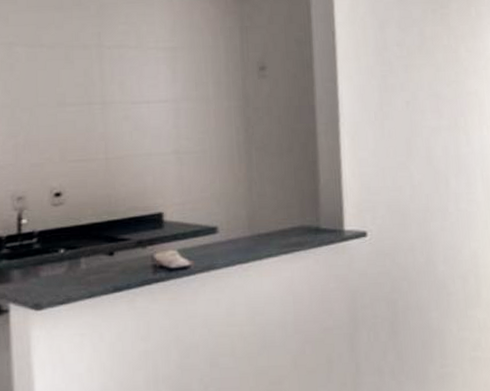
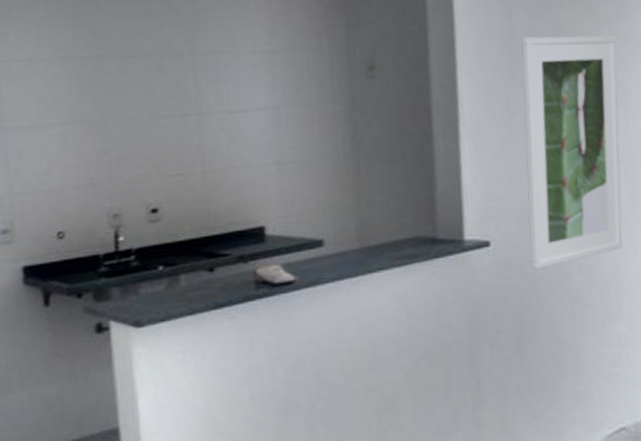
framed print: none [392,48,480,258] -> present [521,35,623,269]

